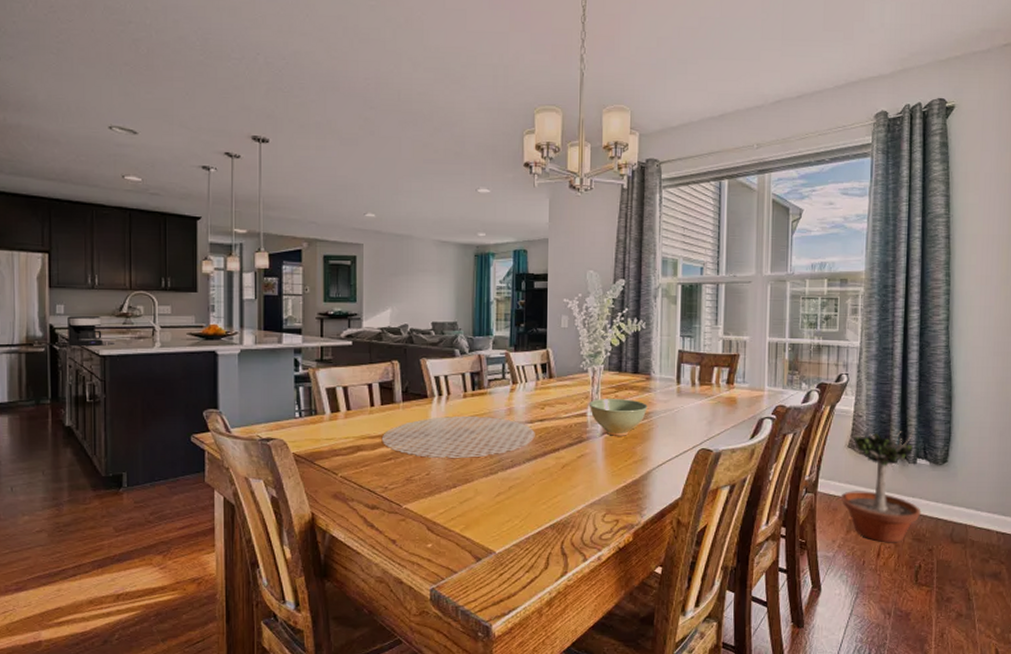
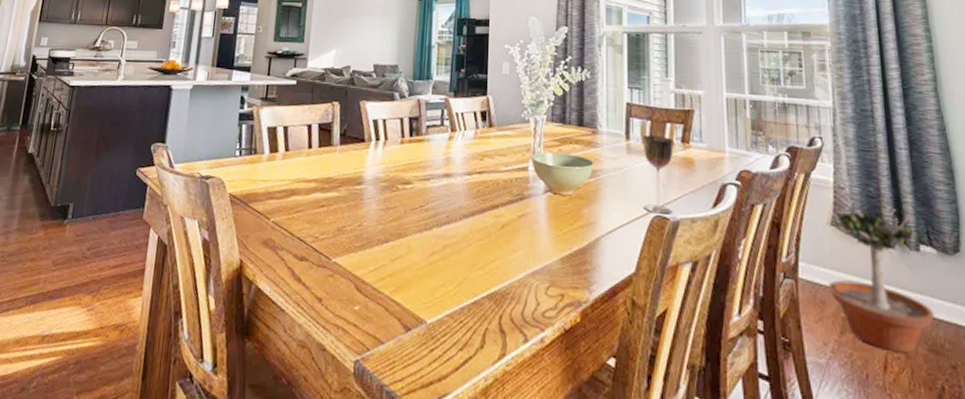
place mat: present [381,415,535,459] -> none [316,163,473,210]
wineglass: none [691,378,719,447] -> present [642,135,674,215]

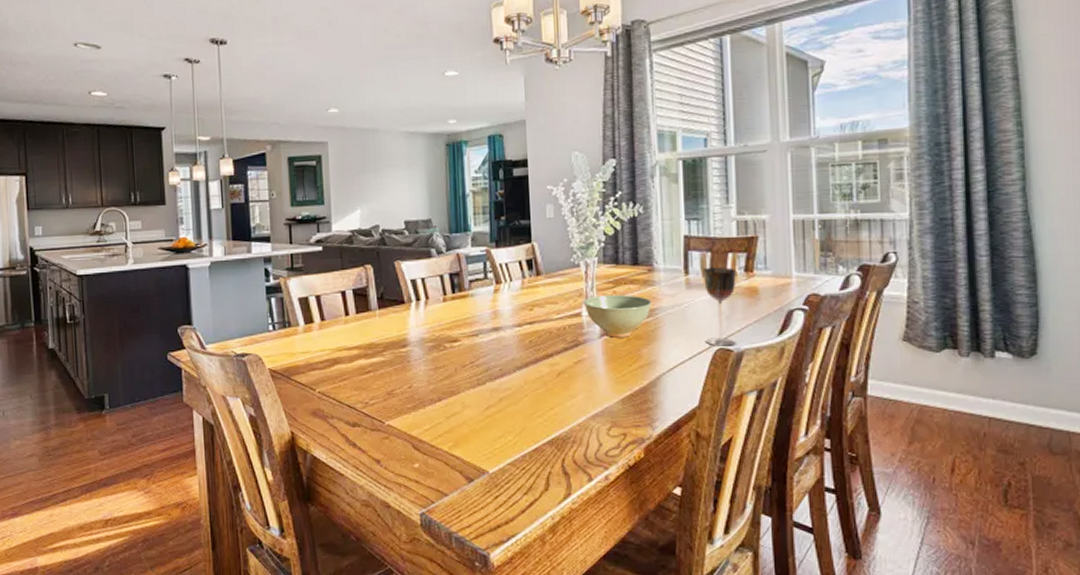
coffee maker: present [29,48,84,77] -> none [30,236,90,268]
potted tree: present [828,207,935,354] -> none [897,315,1006,456]

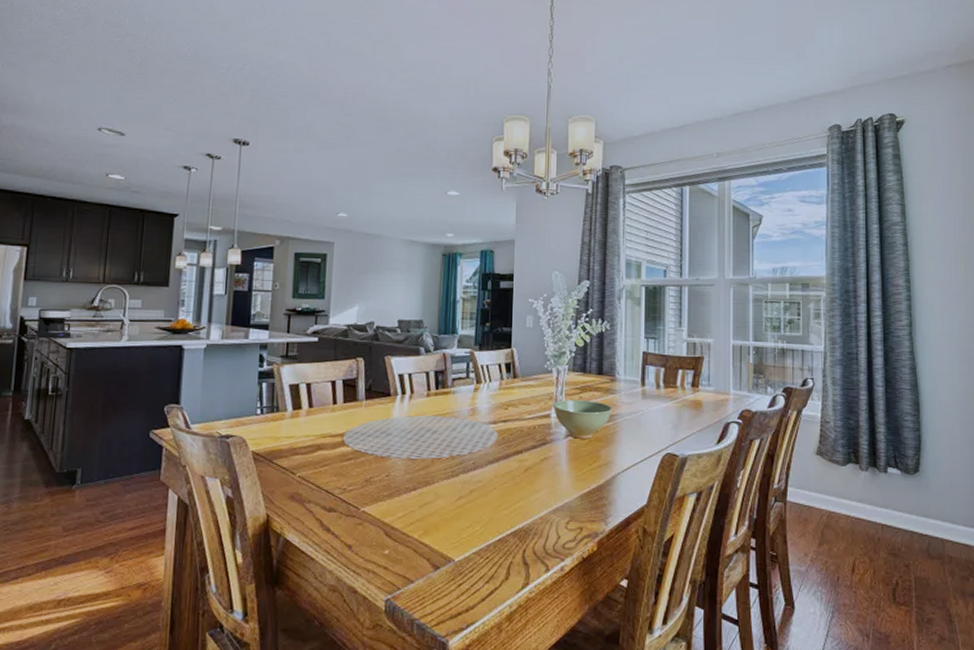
coffee maker: none [30,236,90,268] -> present [17,308,83,339]
place mat: none [358,321,525,370] -> present [342,415,498,460]
wineglass: present [702,266,736,347] -> none [656,380,684,452]

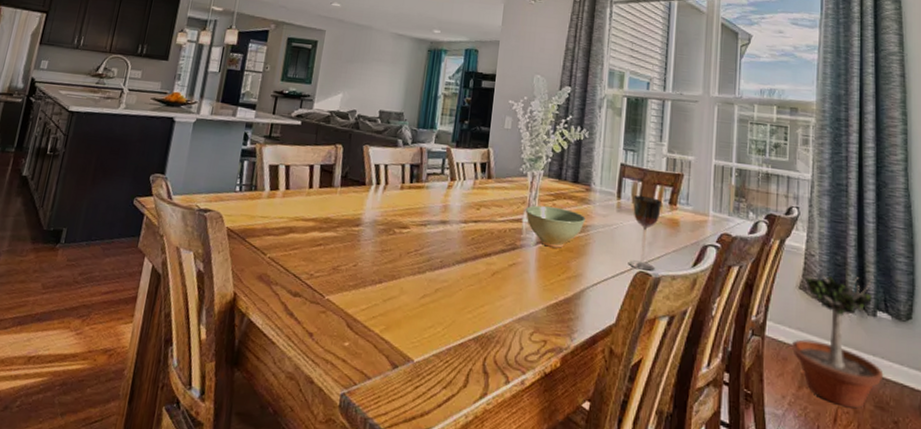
coffee maker: present [17,308,83,339] -> none [26,71,85,103]
place mat: present [342,415,498,460] -> none [314,206,468,254]
wineglass: none [656,380,684,452] -> present [629,195,662,271]
potted tree: none [811,436,895,558] -> present [791,275,884,409]

